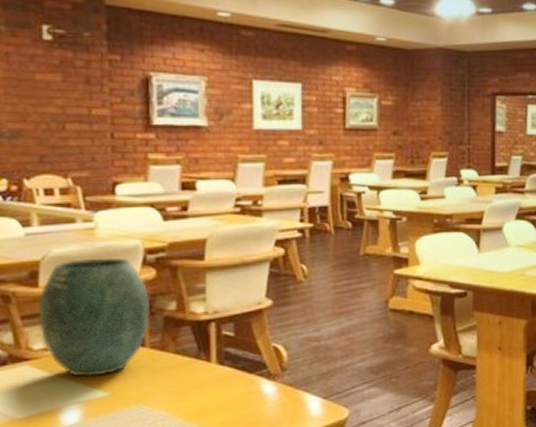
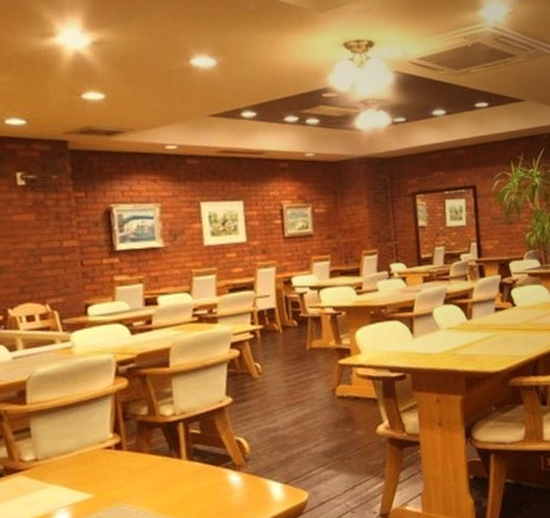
vase: present [38,257,151,378] -> none [27,371,125,483]

